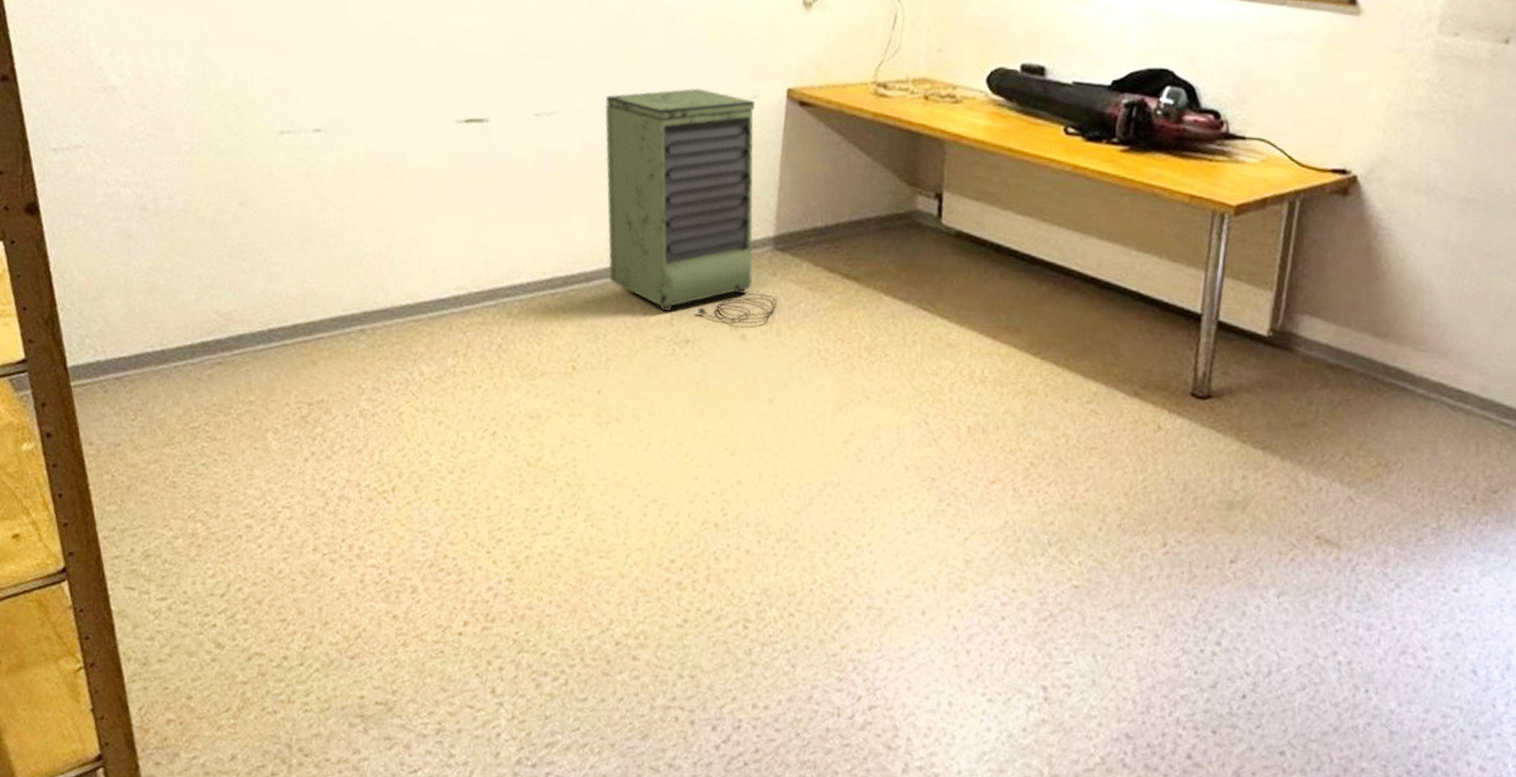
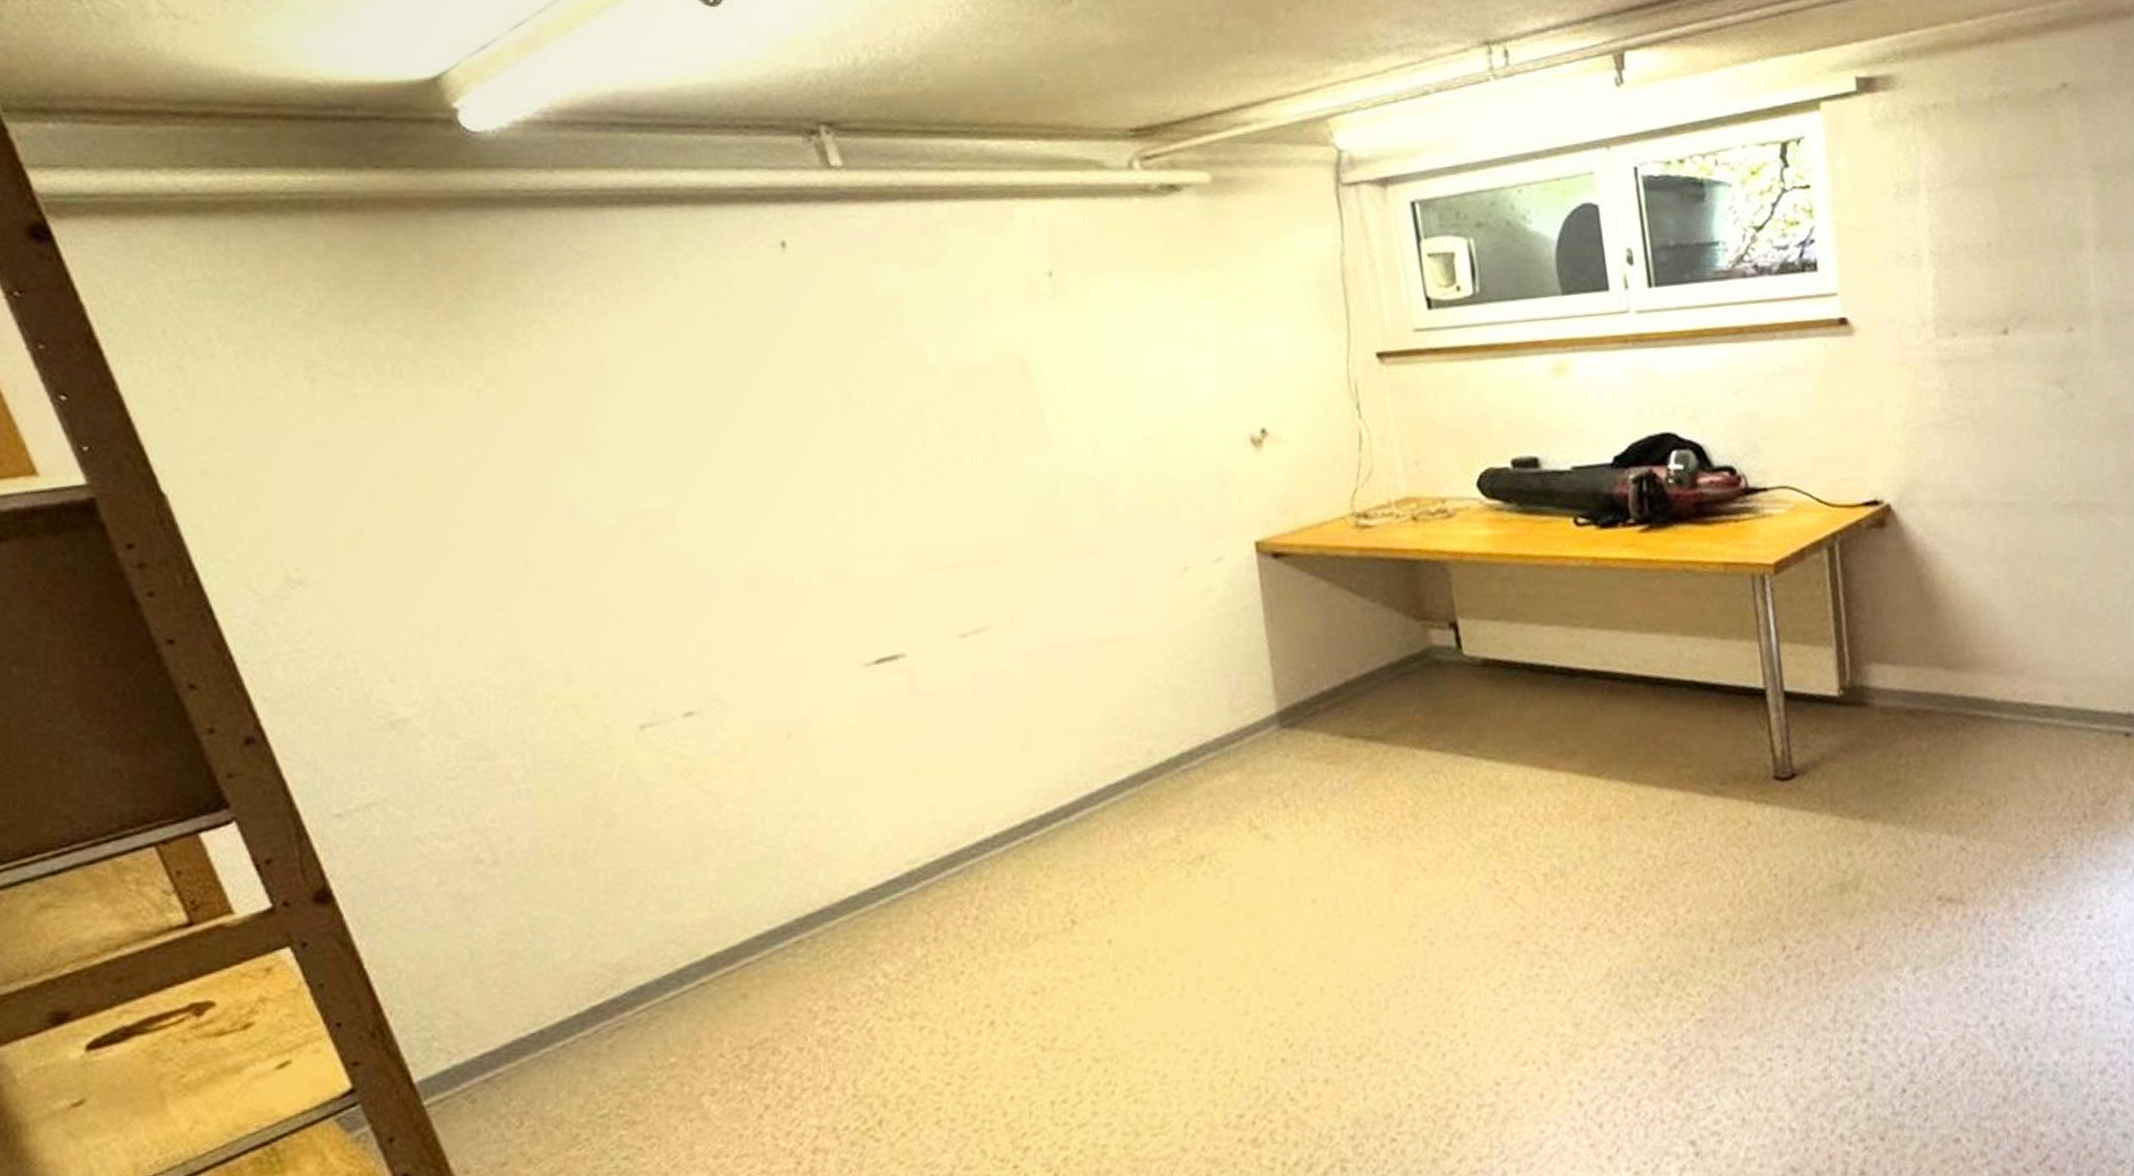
storage cabinet: present [604,88,777,325] -> none [1043,563,1298,830]

